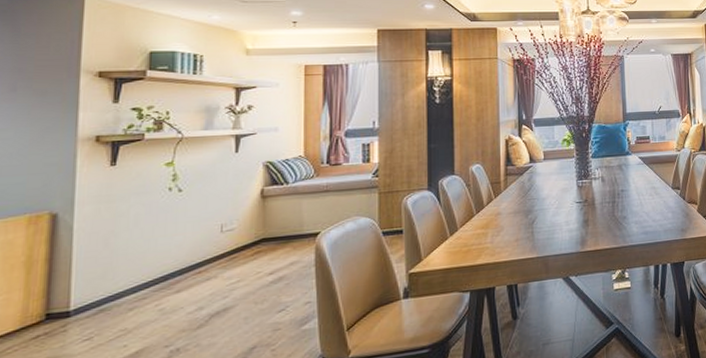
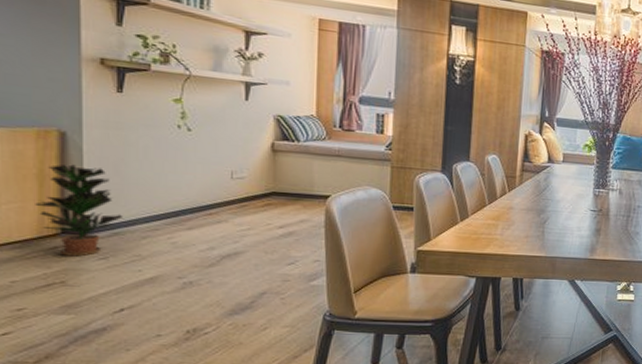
potted plant: none [21,244,110,344] -> present [35,164,122,257]

